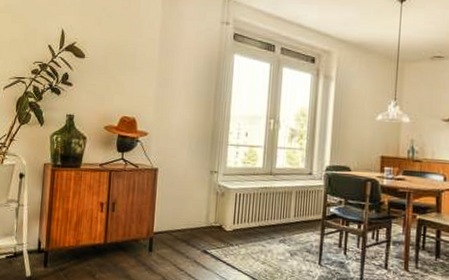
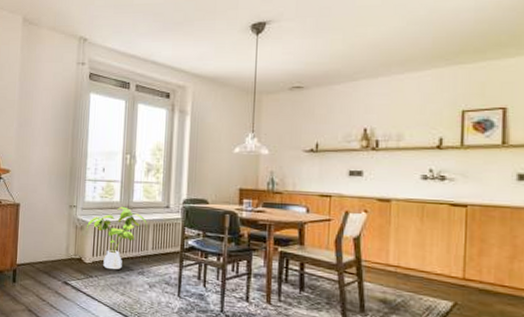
house plant: none [228,172,290,238] -> present [87,206,147,270]

